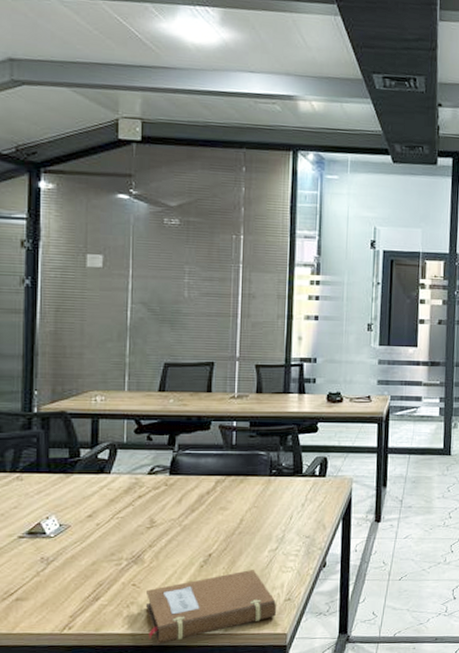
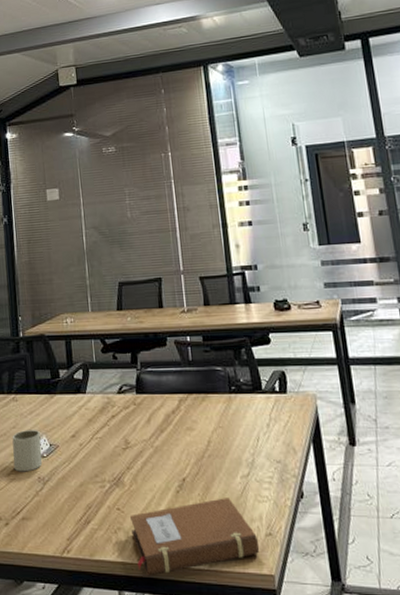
mug: none [10,510,49,553] -> present [12,430,43,472]

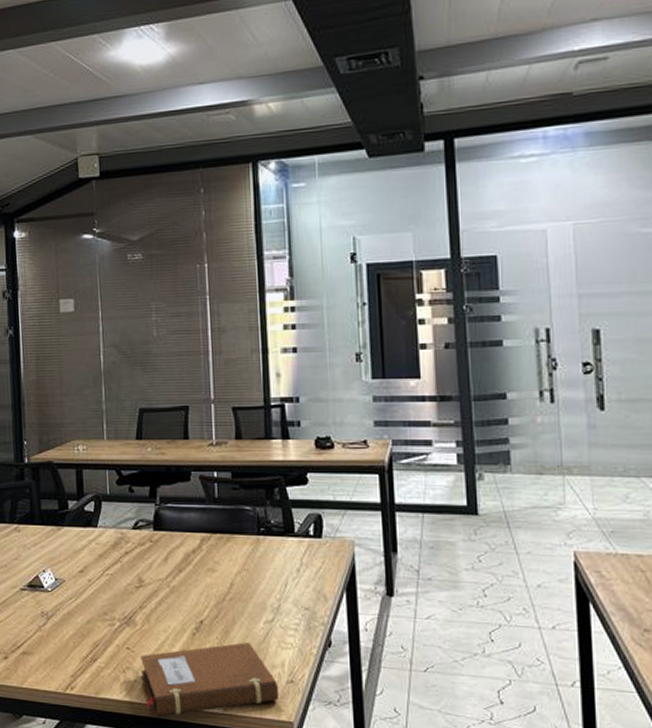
mug: present [12,430,43,472] -> none [13,562,47,606]

